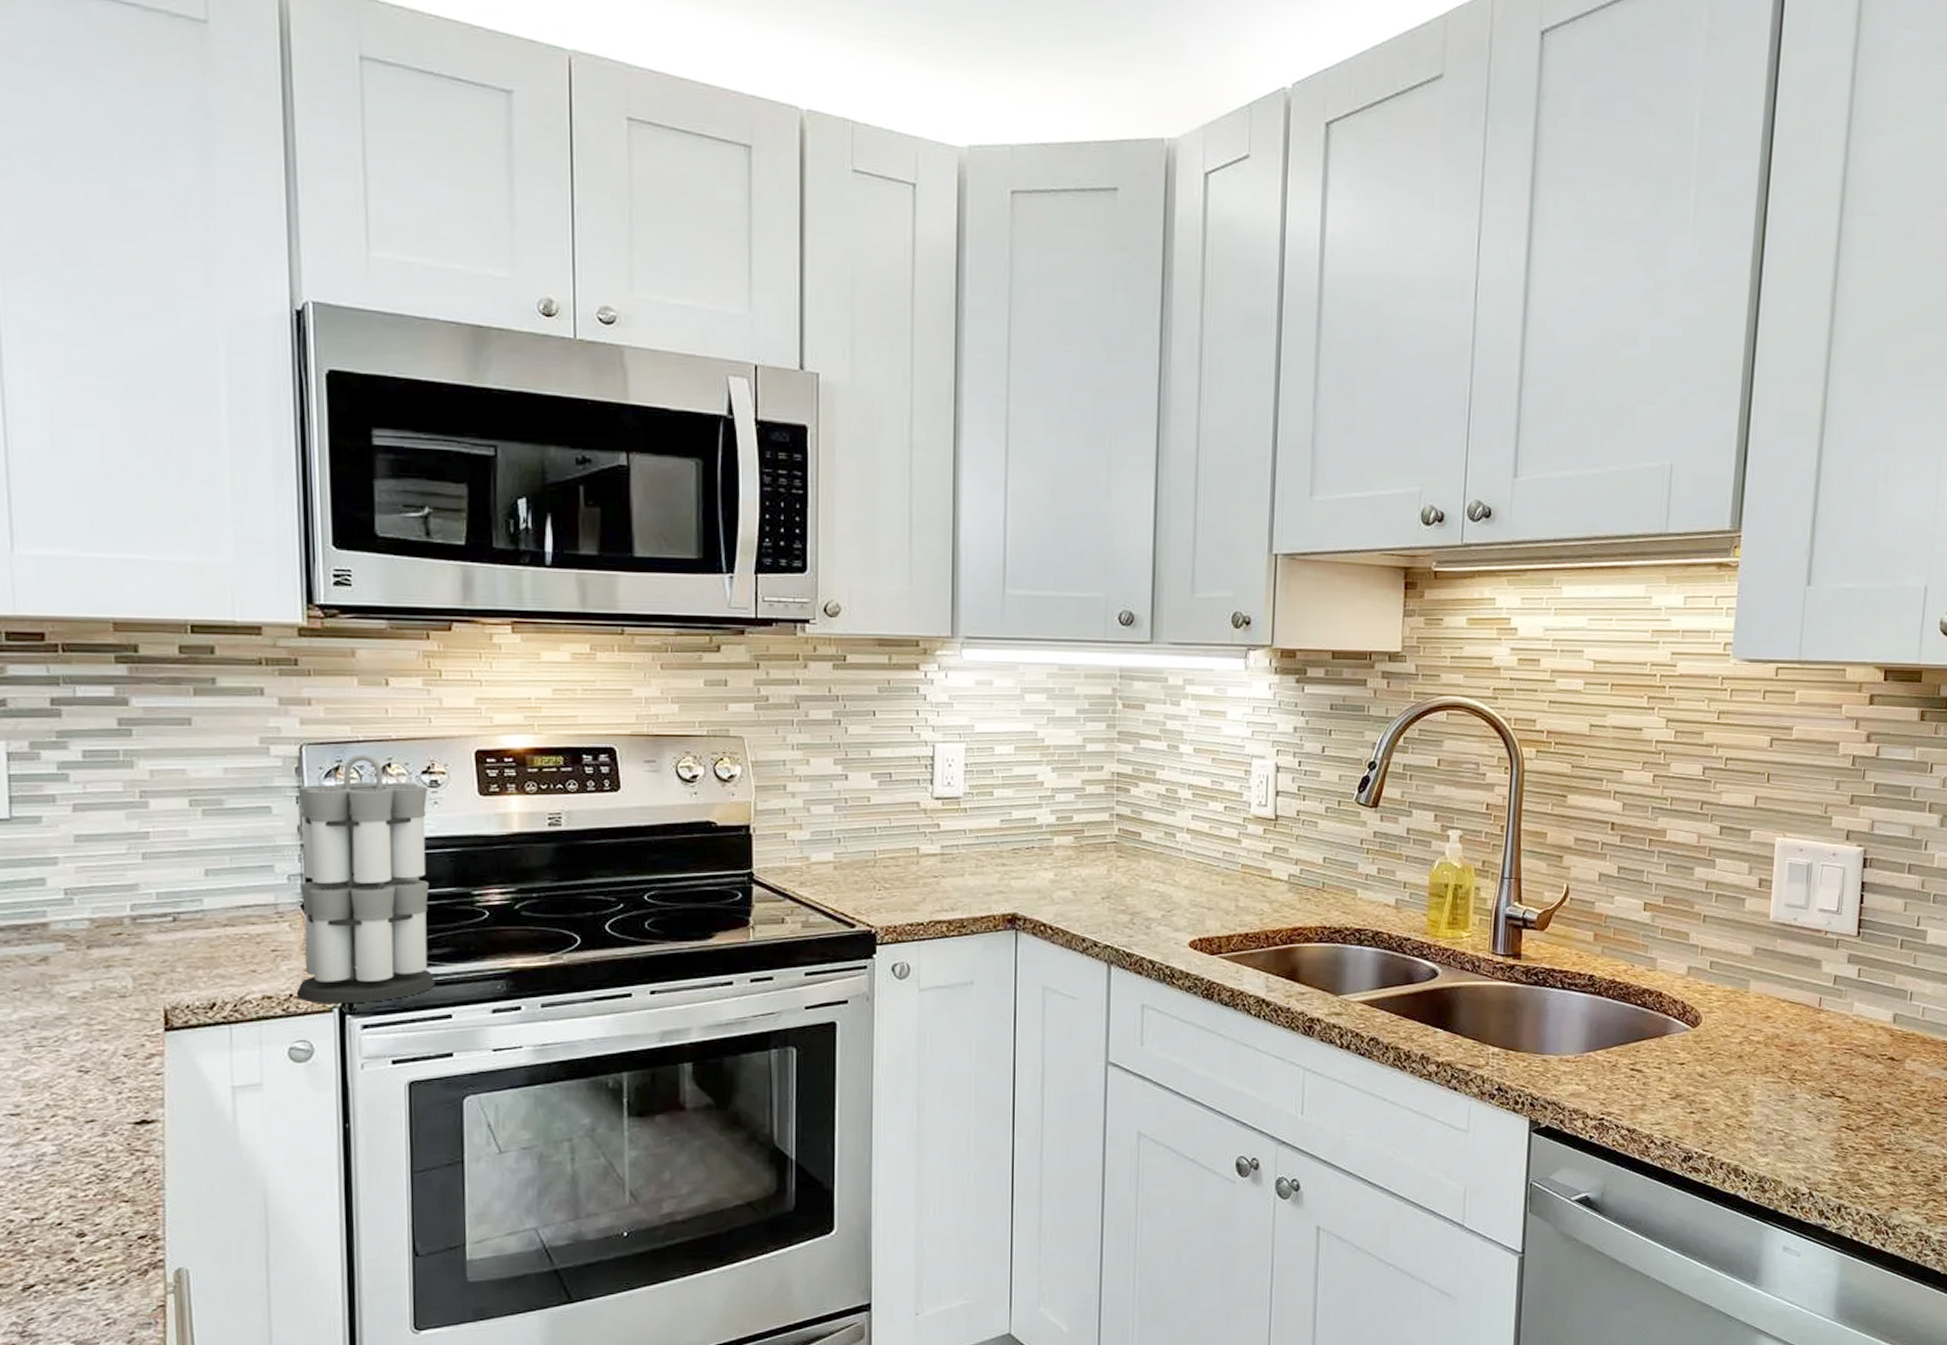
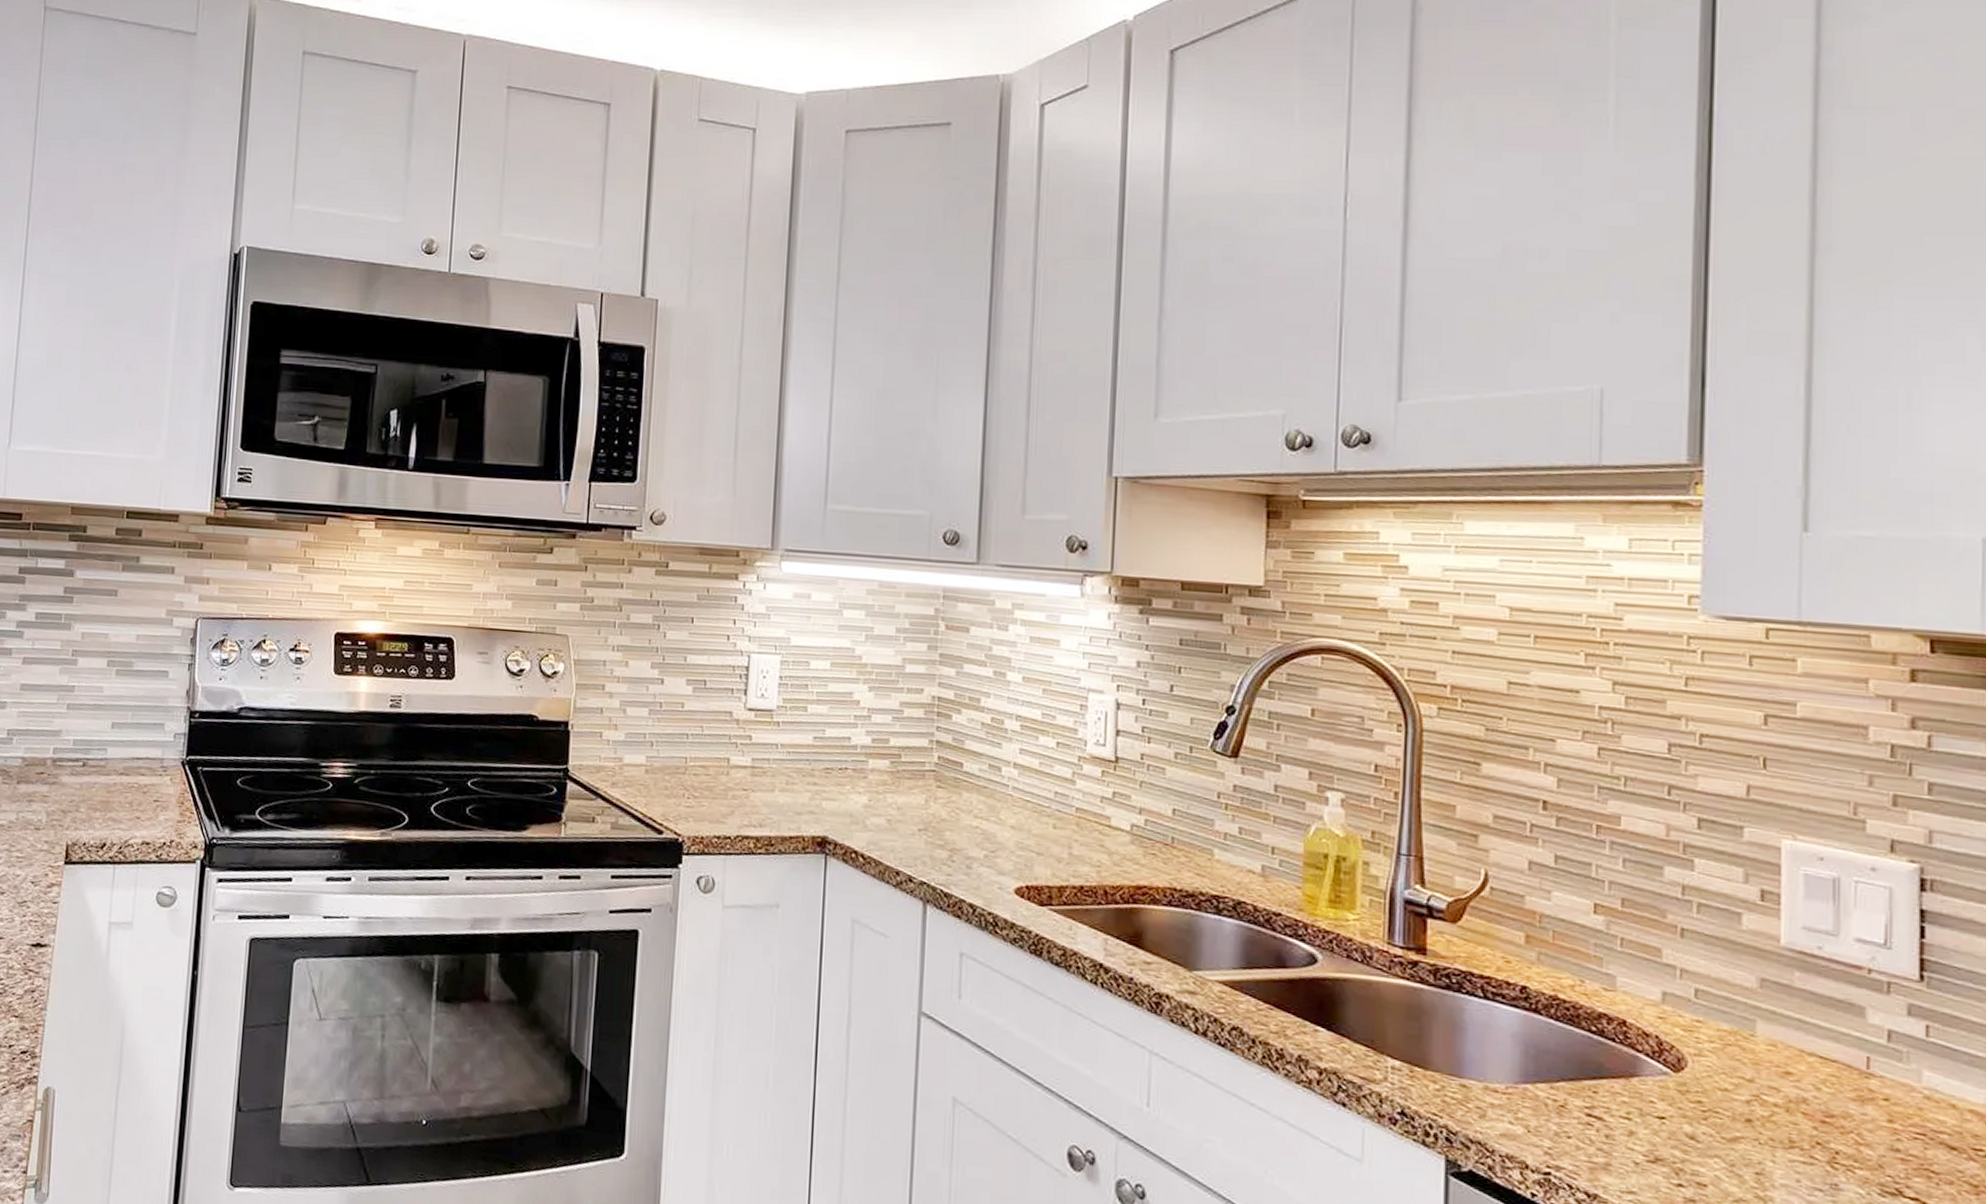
spice rack: present [296,755,435,1004] -> none [168,630,293,858]

